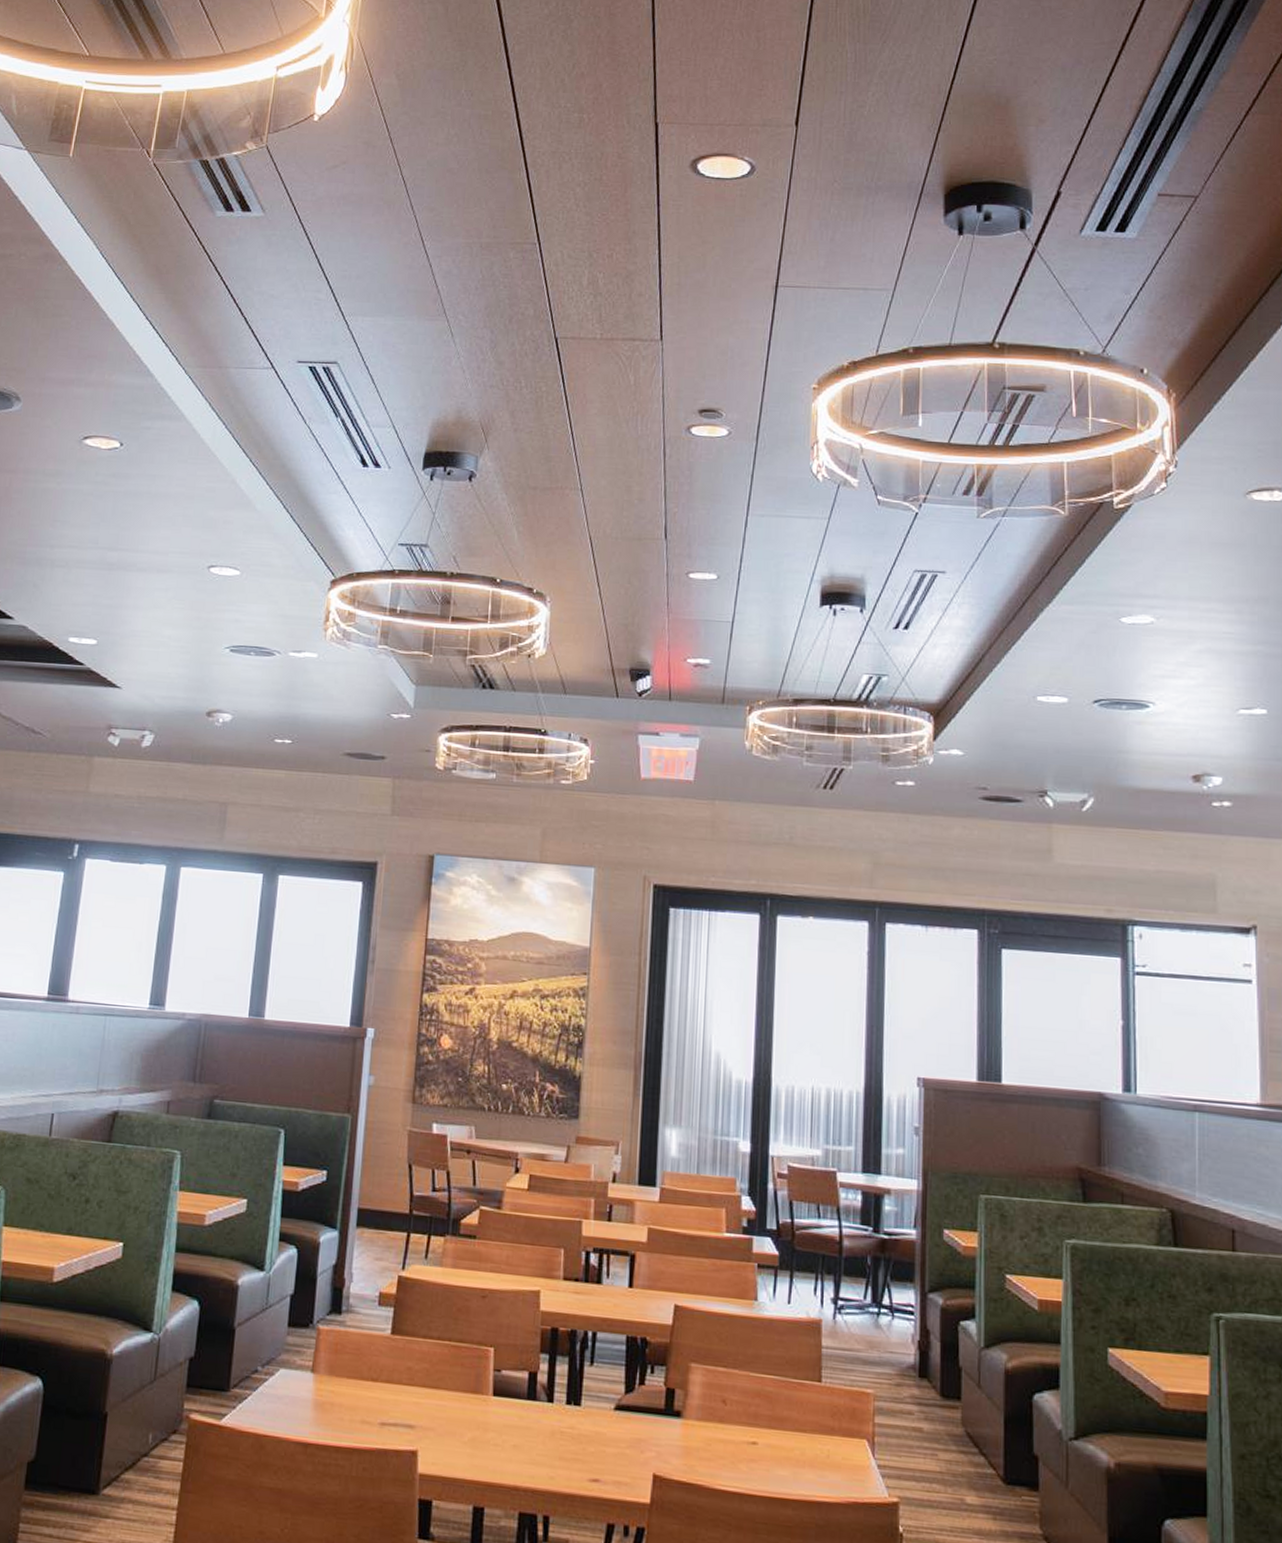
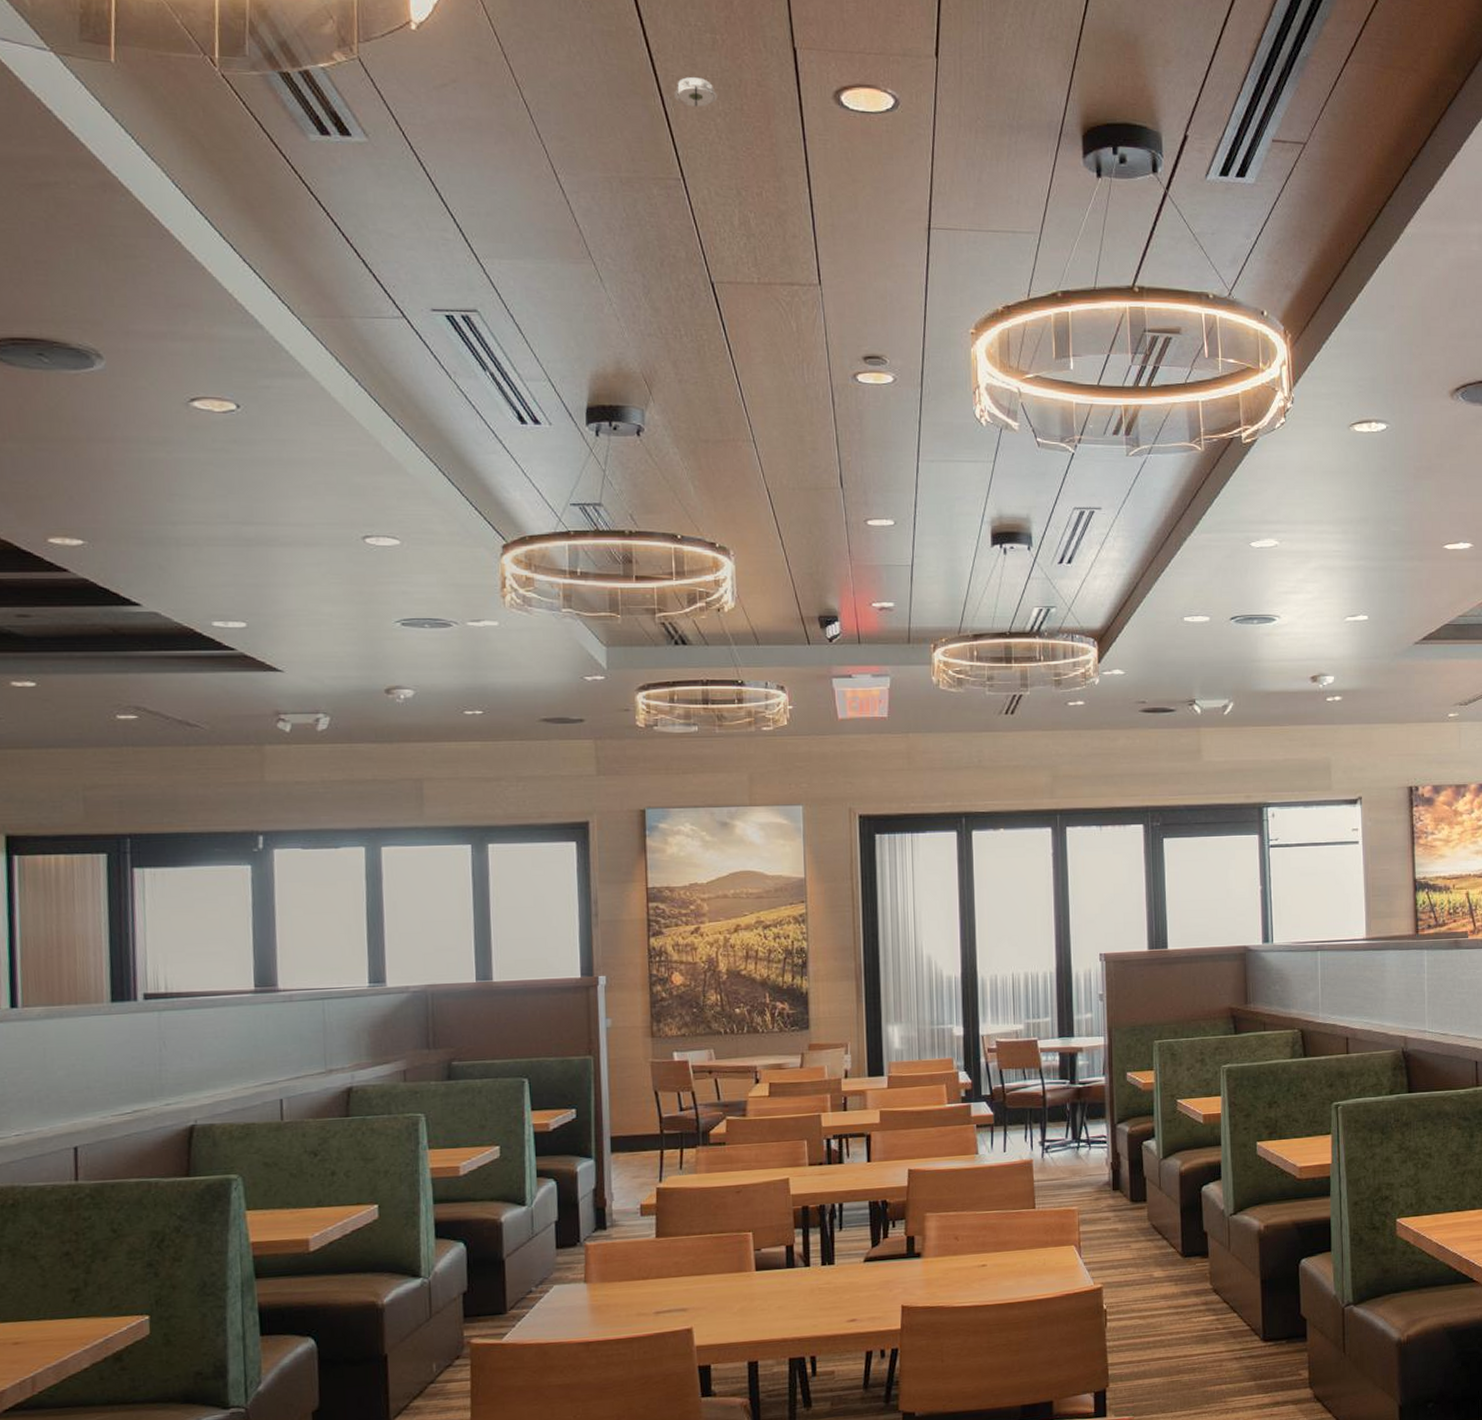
smoke detector: none [536,152,579,179] -> present [672,77,718,107]

